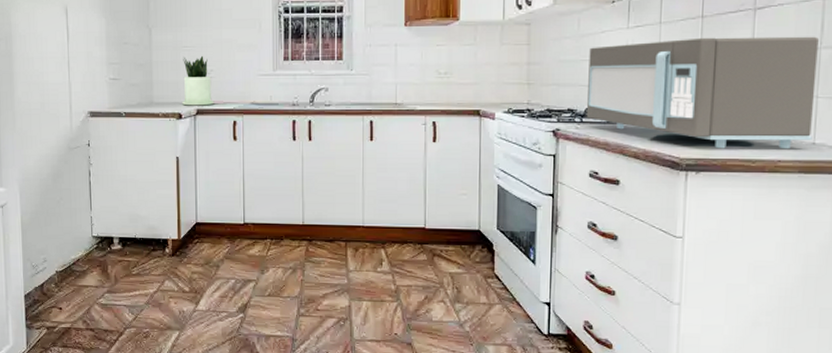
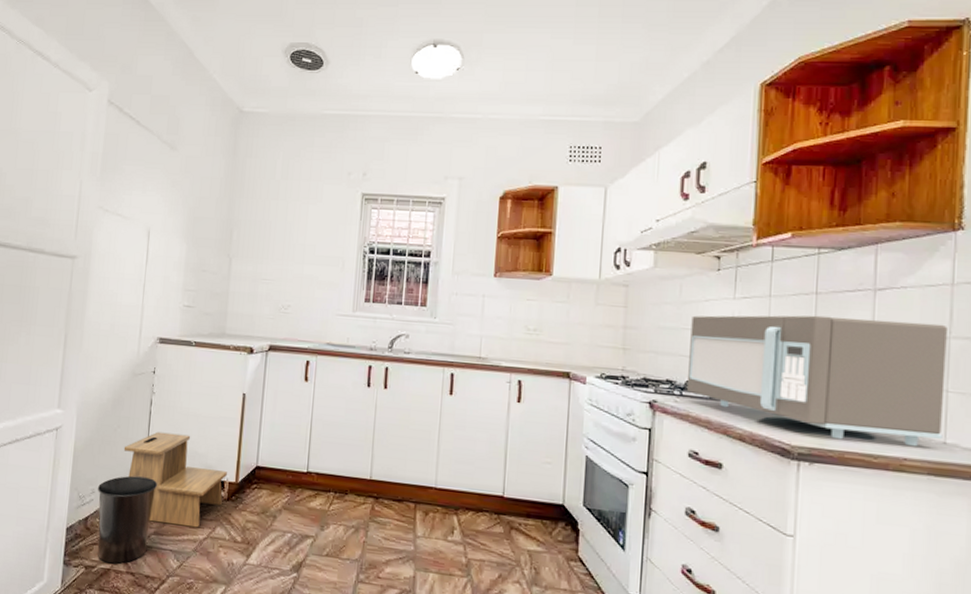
waste bin: none [48,242,106,323] -> present [97,475,158,564]
step stool: none [69,200,169,283] -> present [123,431,227,528]
planter: present [181,55,215,106] -> none [254,289,289,343]

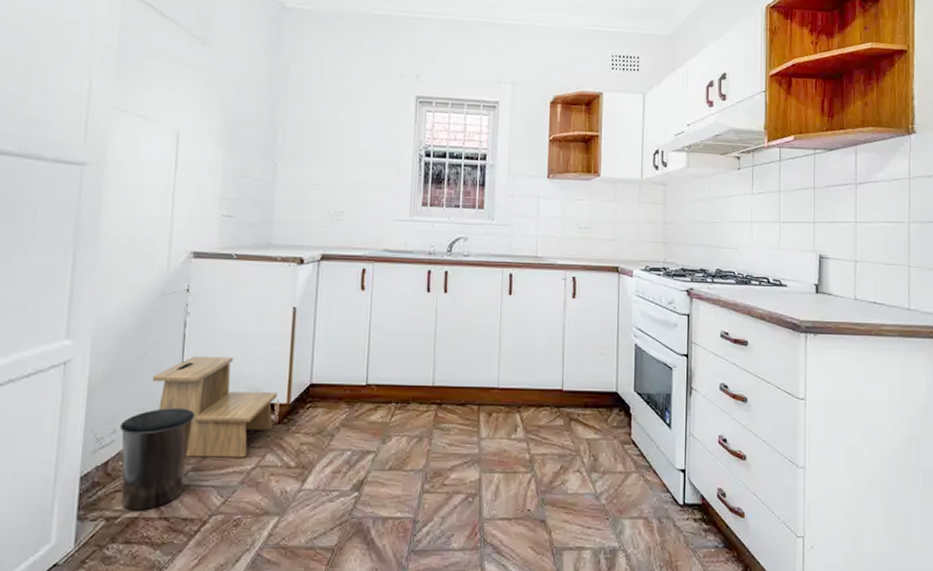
microwave: present [686,315,947,447] -> none [717,207,908,314]

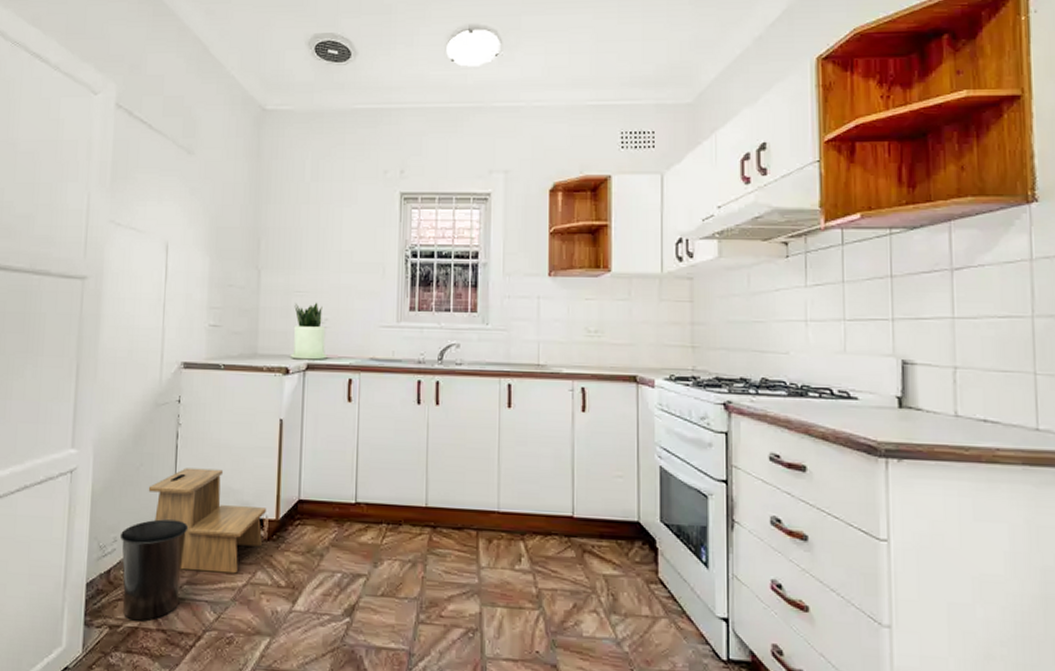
planter: none [304,195,343,251] -> present [289,302,328,360]

